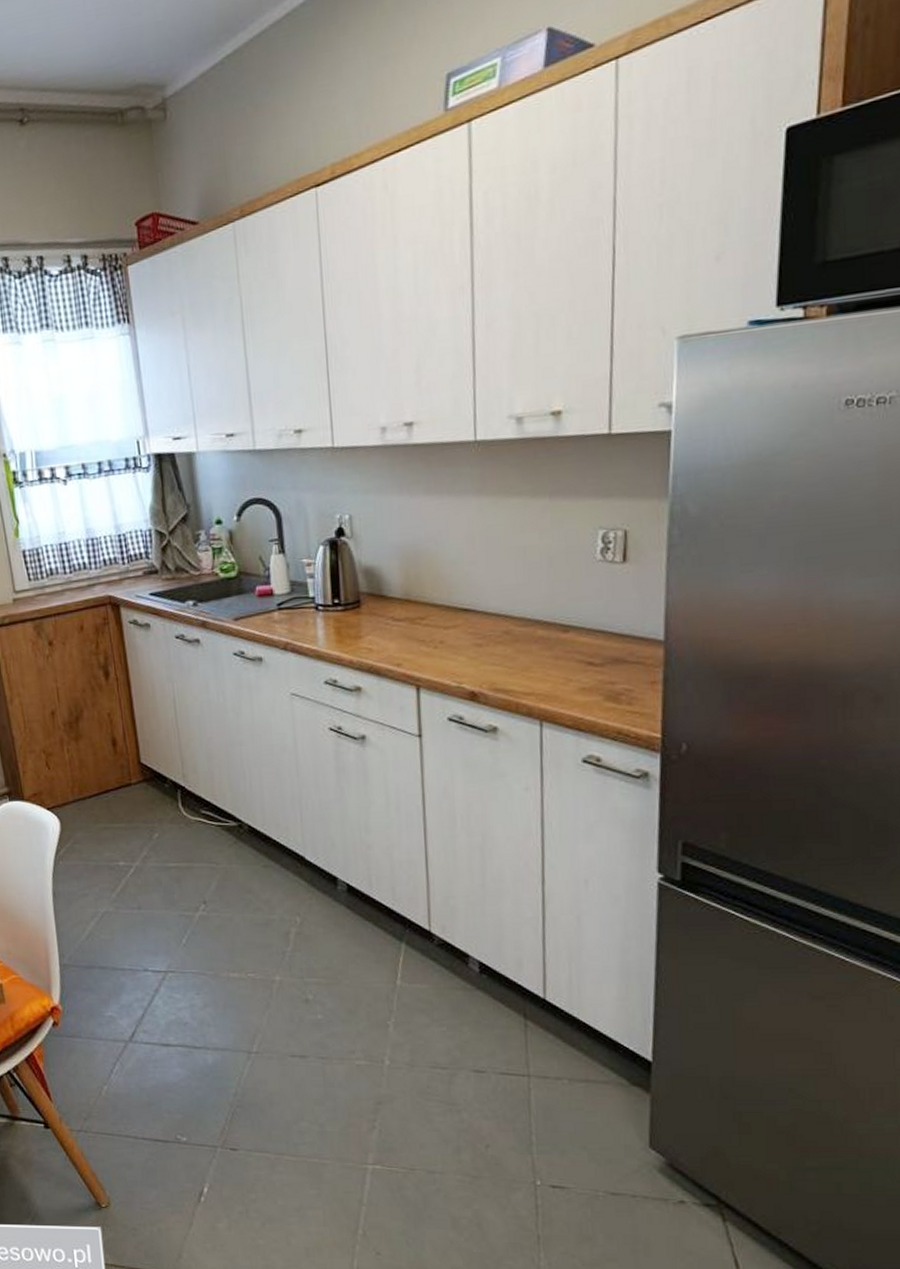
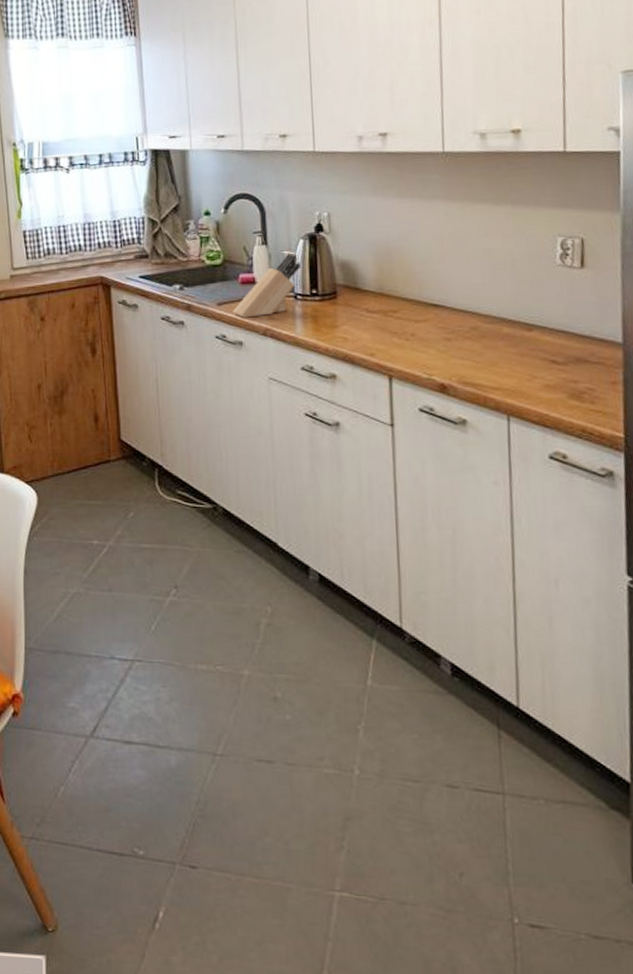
knife block: none [251,560,322,633] -> present [233,252,301,318]

